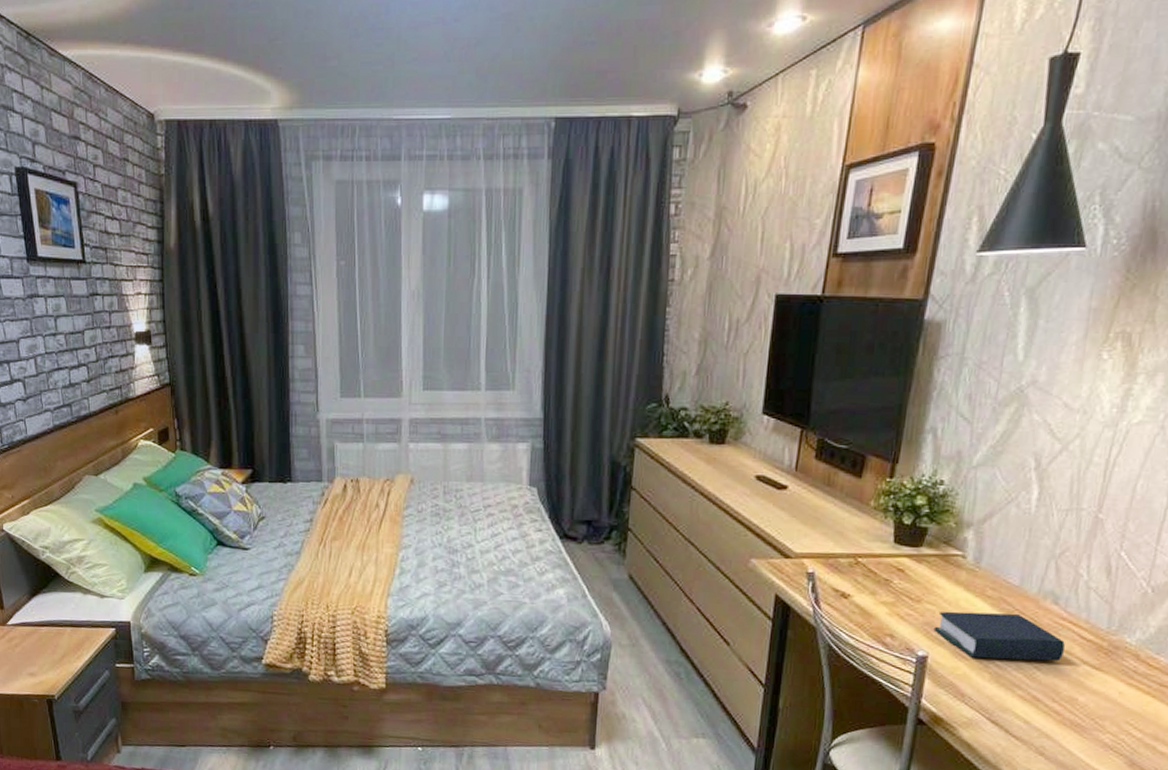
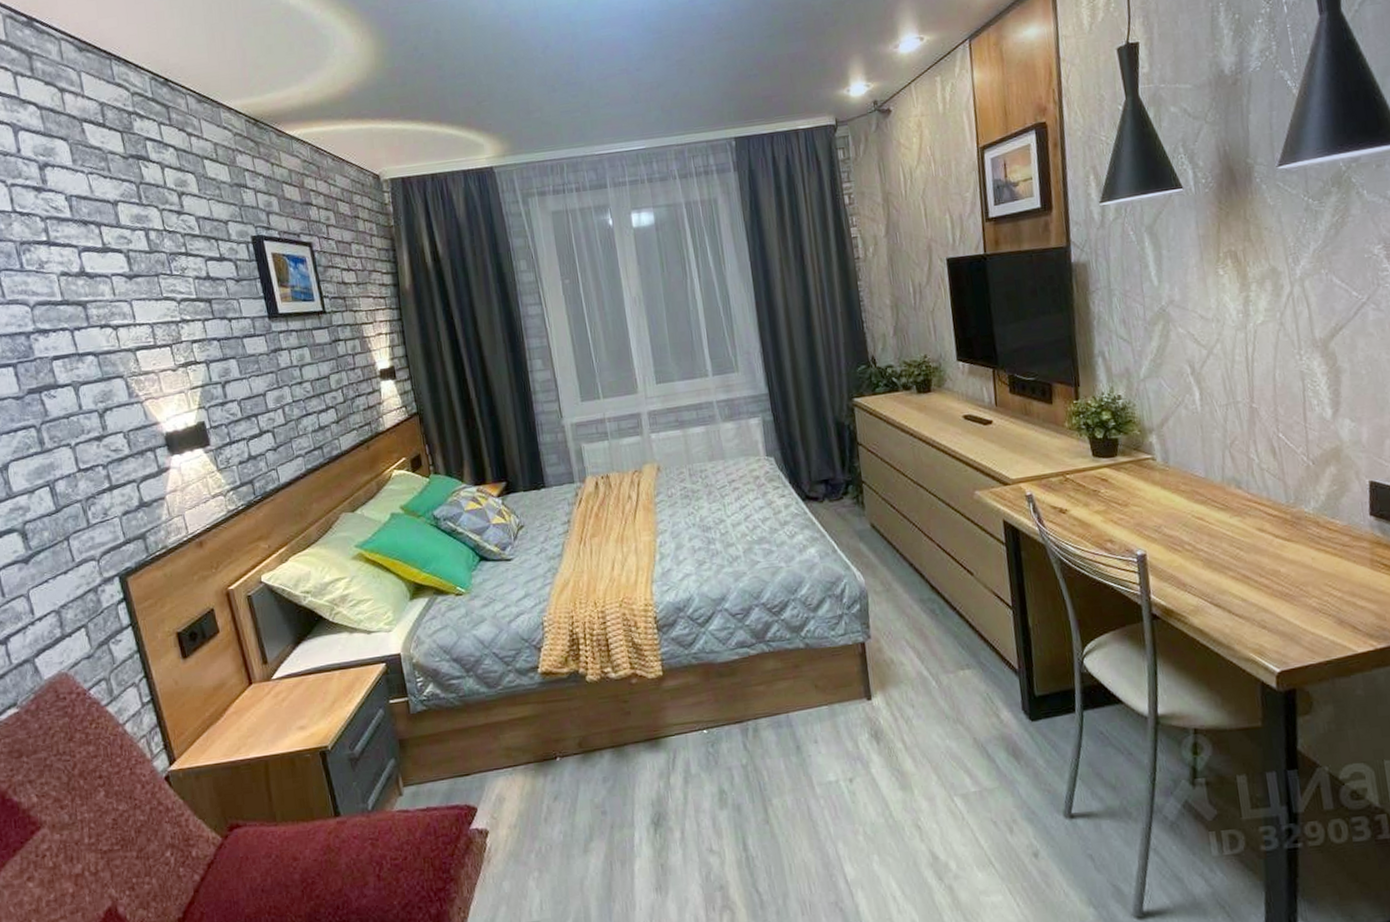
book: present [933,611,1066,662] -> none [1144,503,1258,549]

